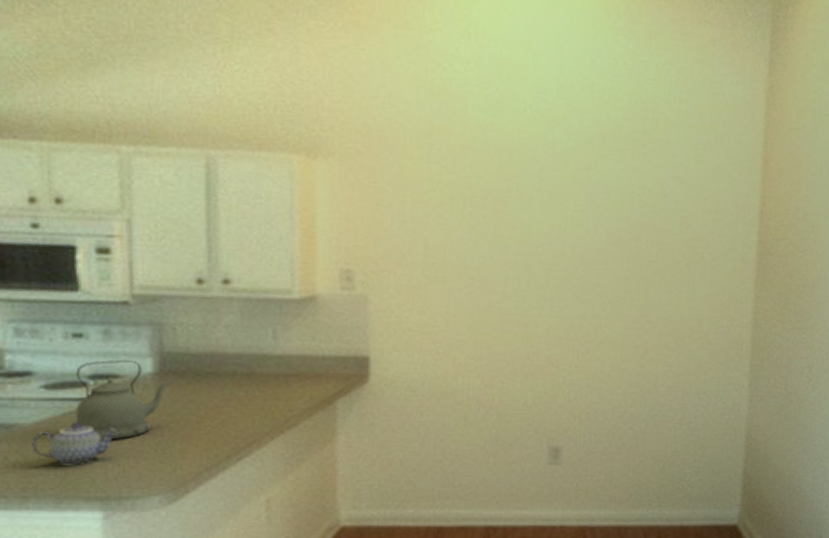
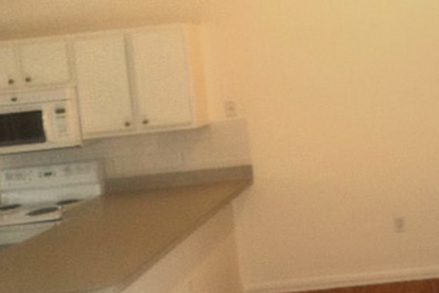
teapot: present [32,422,119,465] -> none [23,237,81,270]
kettle: present [75,359,172,440] -> none [48,187,115,248]

